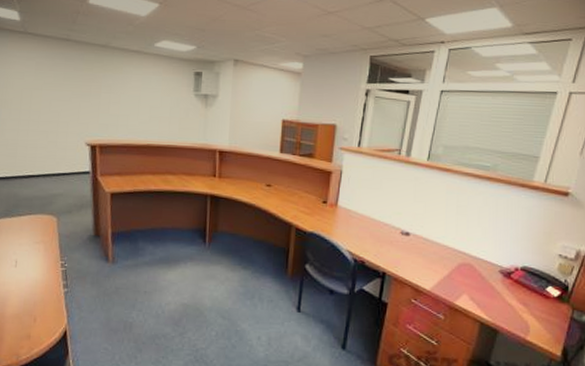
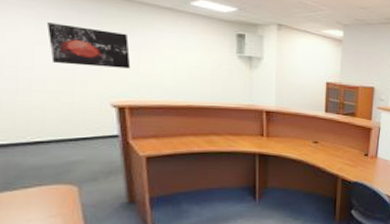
wall art: none [42,71,103,110] -> present [47,22,131,69]

